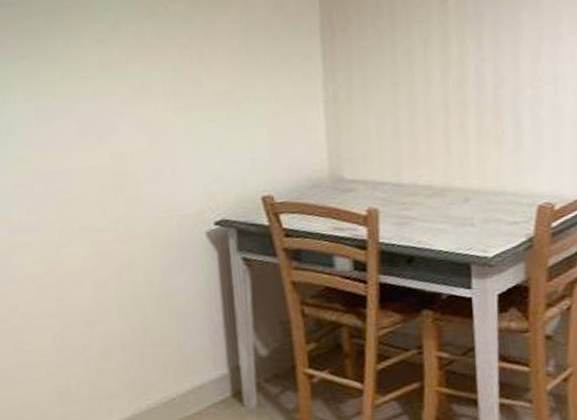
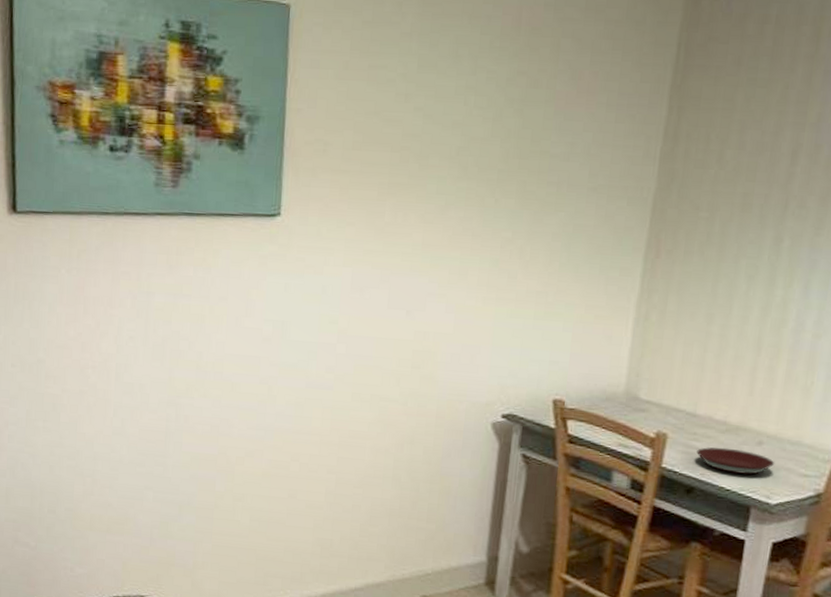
plate: none [409,209,485,235] -> present [697,447,775,475]

